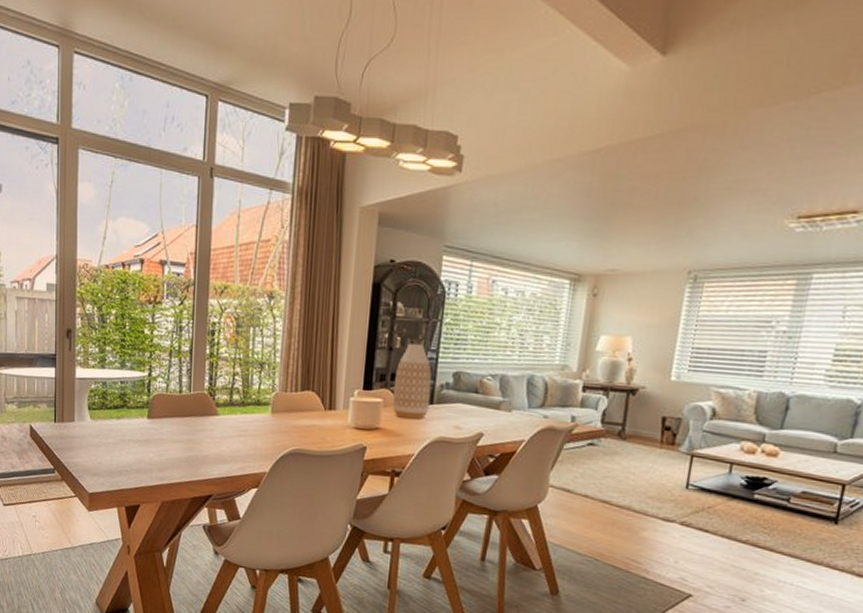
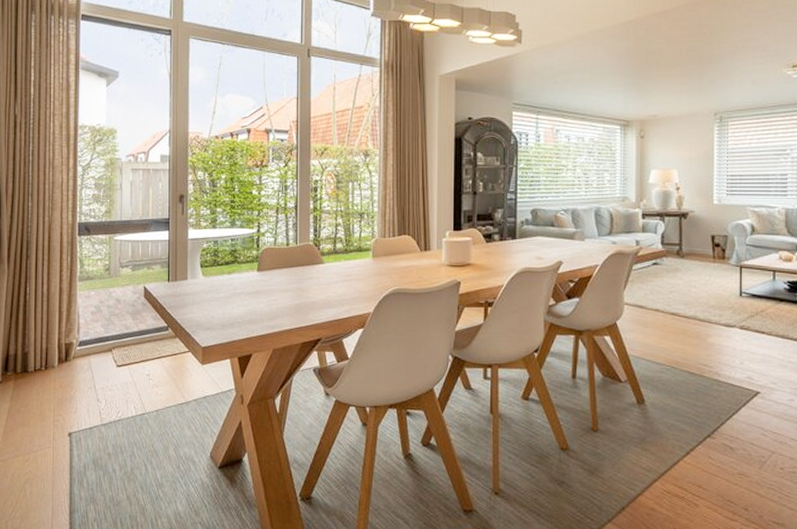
vase: present [392,343,432,420] -> none [480,187,513,254]

